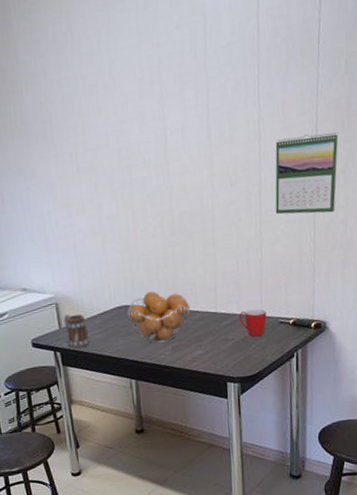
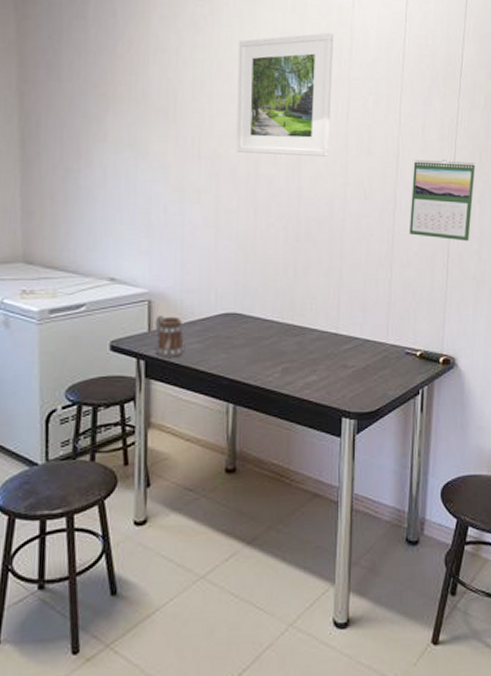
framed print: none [98,23,194,162] -> present [236,32,334,157]
fruit basket: present [127,291,191,344] -> none [234,300,308,363]
mug: present [238,308,267,337] -> none [361,335,392,367]

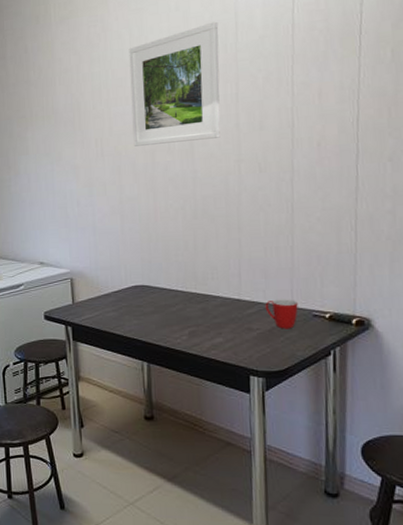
mug: present [155,316,184,357] -> none [77,290,102,324]
mug: none [361,335,392,367] -> present [265,299,298,329]
calendar: present [409,160,476,242] -> none [309,120,385,202]

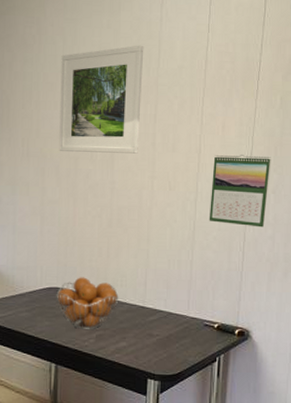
fruit basket: none [143,273,211,327] -> present [56,277,119,330]
mug: present [265,299,298,329] -> none [165,308,193,337]
calendar: none [309,120,385,202] -> present [209,155,271,228]

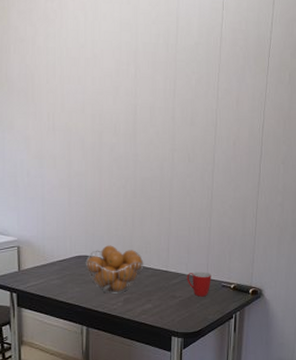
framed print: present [59,45,144,154] -> none [83,21,163,127]
mug: none [165,308,193,337] -> present [187,271,211,297]
calendar: present [209,155,271,228] -> none [225,128,281,196]

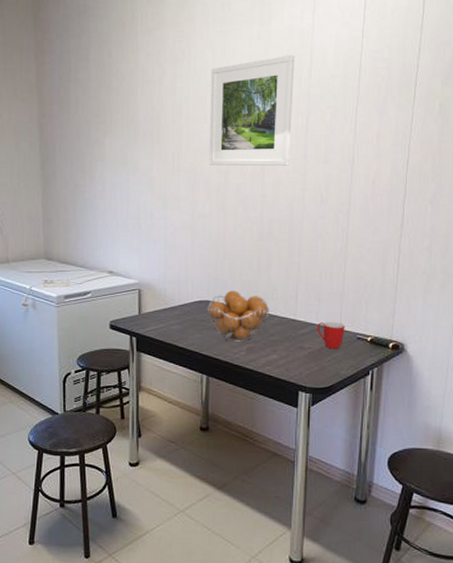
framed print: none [83,21,163,127] -> present [209,54,295,166]

